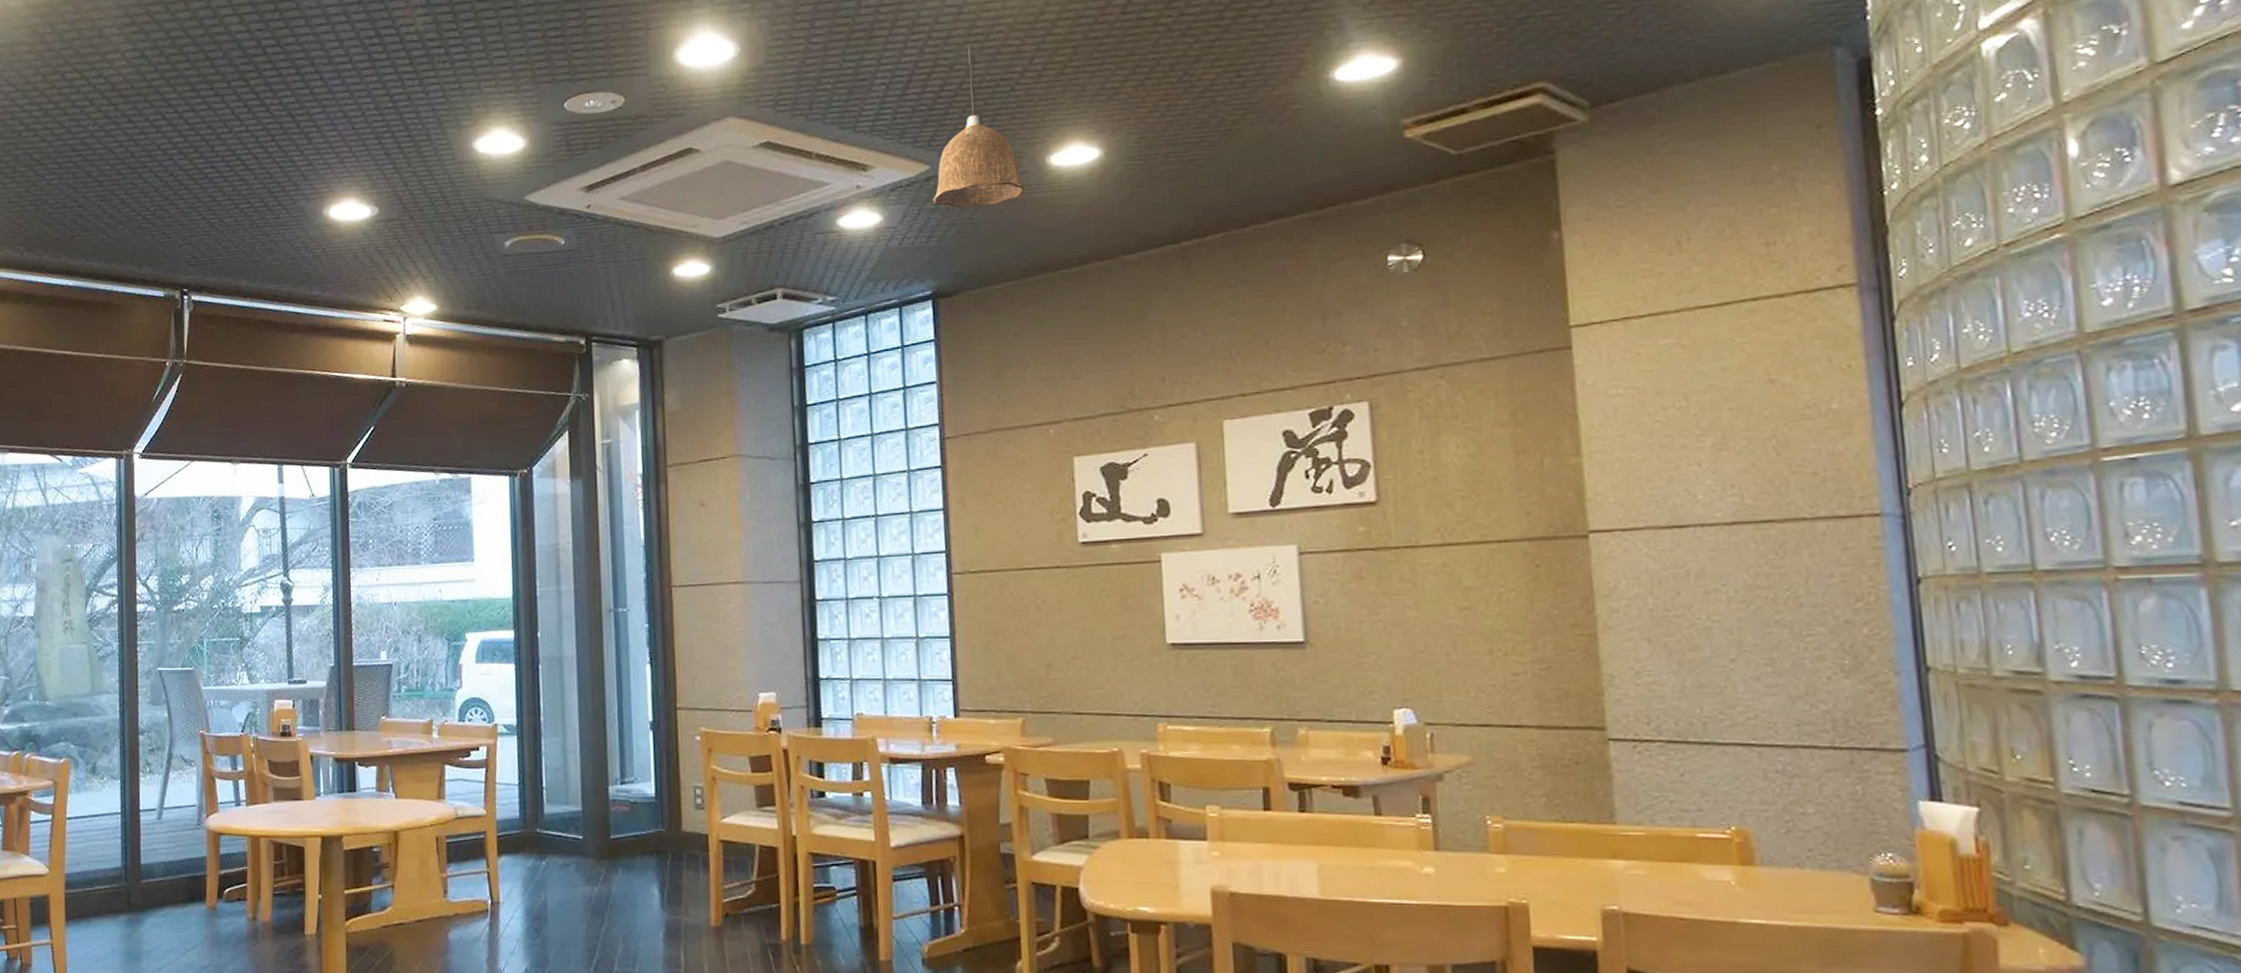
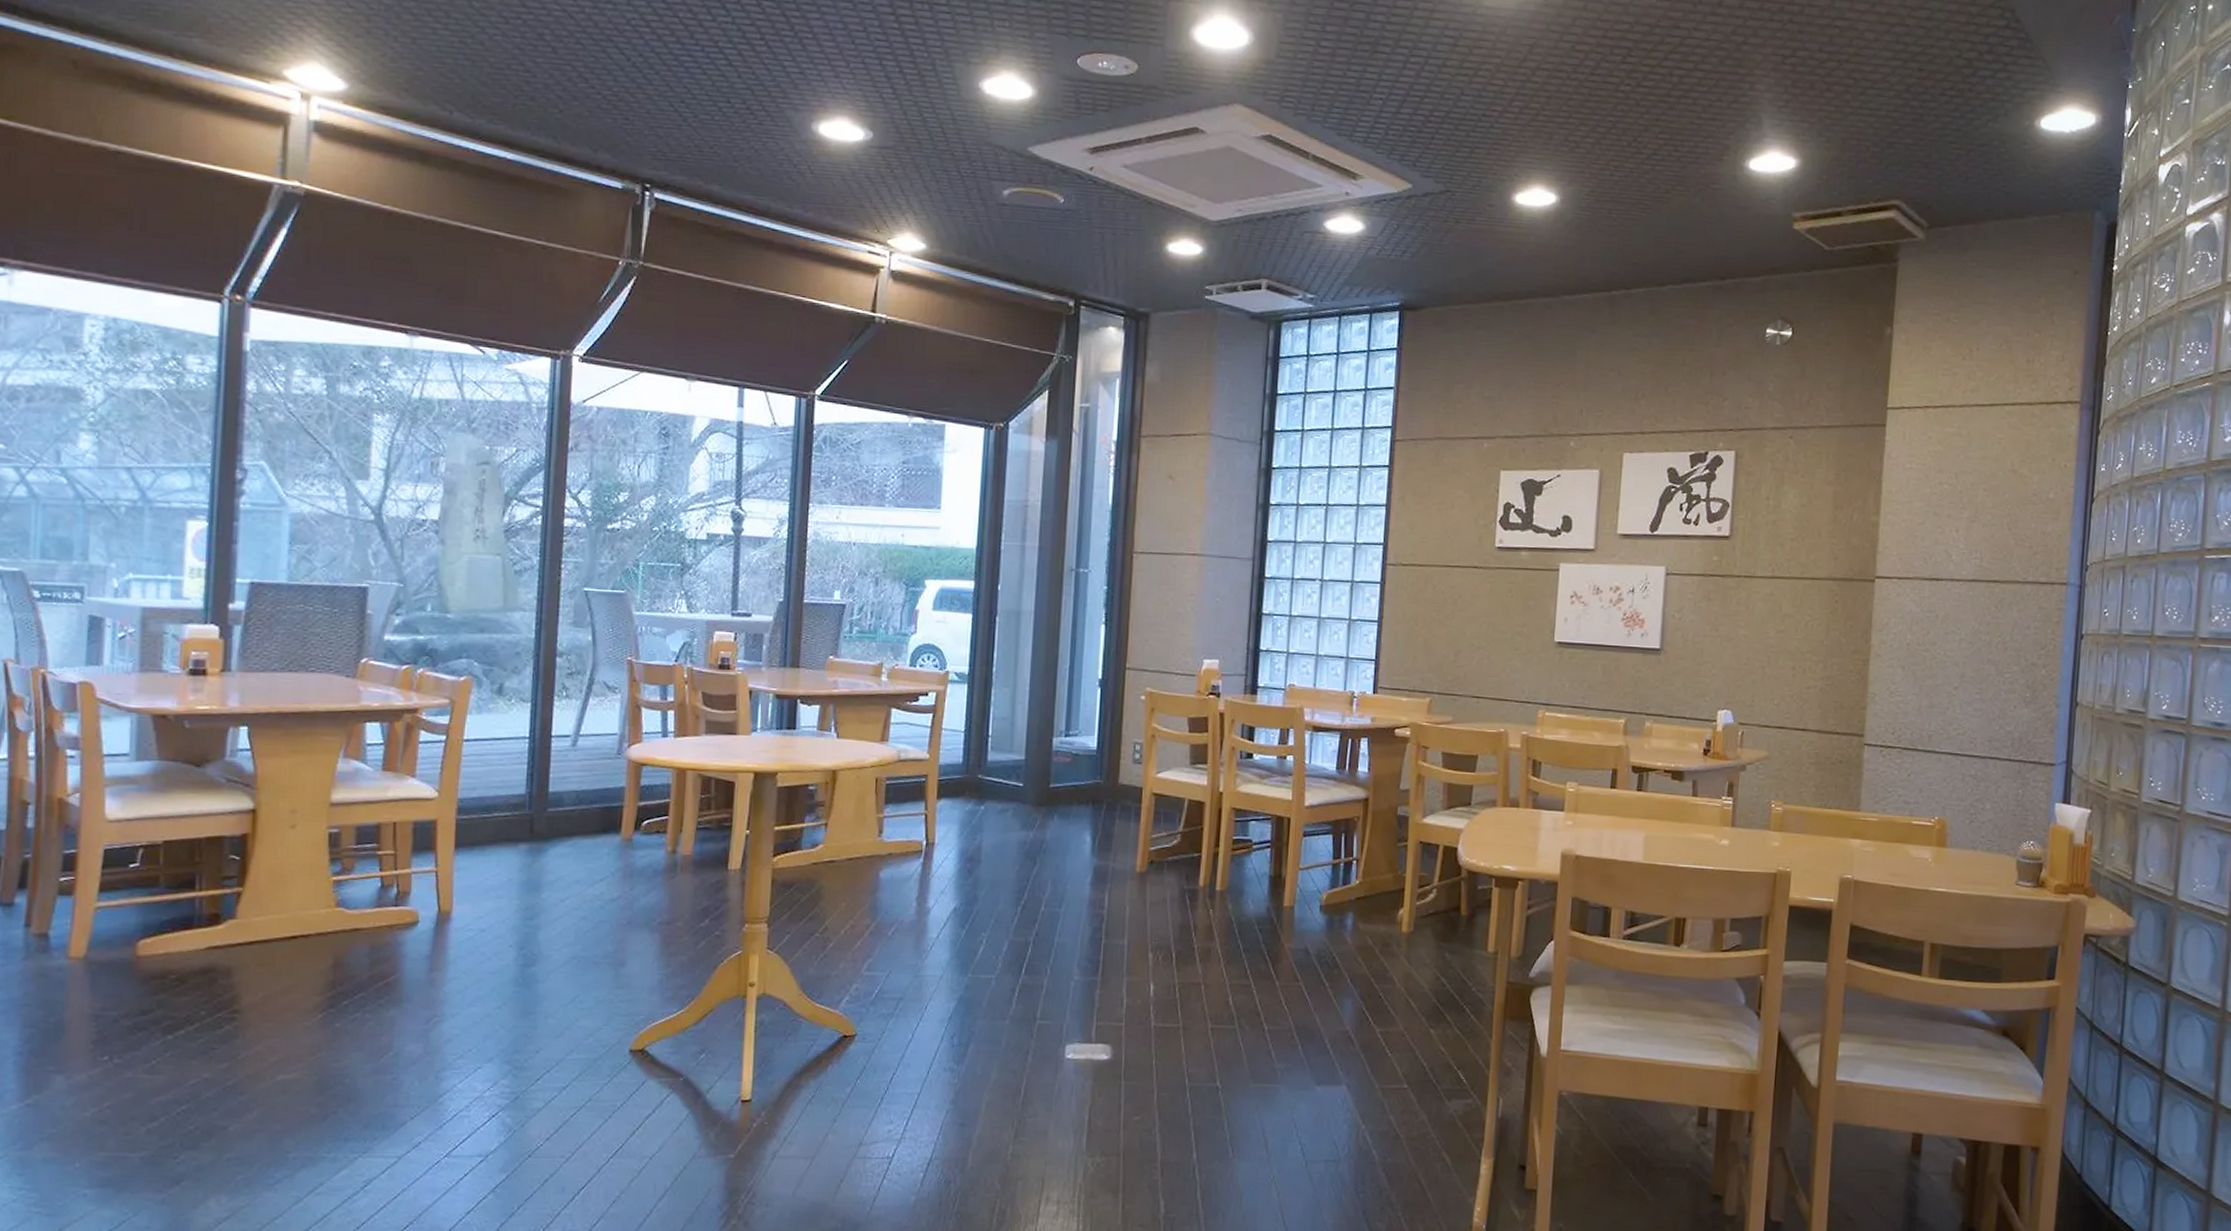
pendant lamp: present [934,43,1024,208] -> none [1412,76,1490,231]

